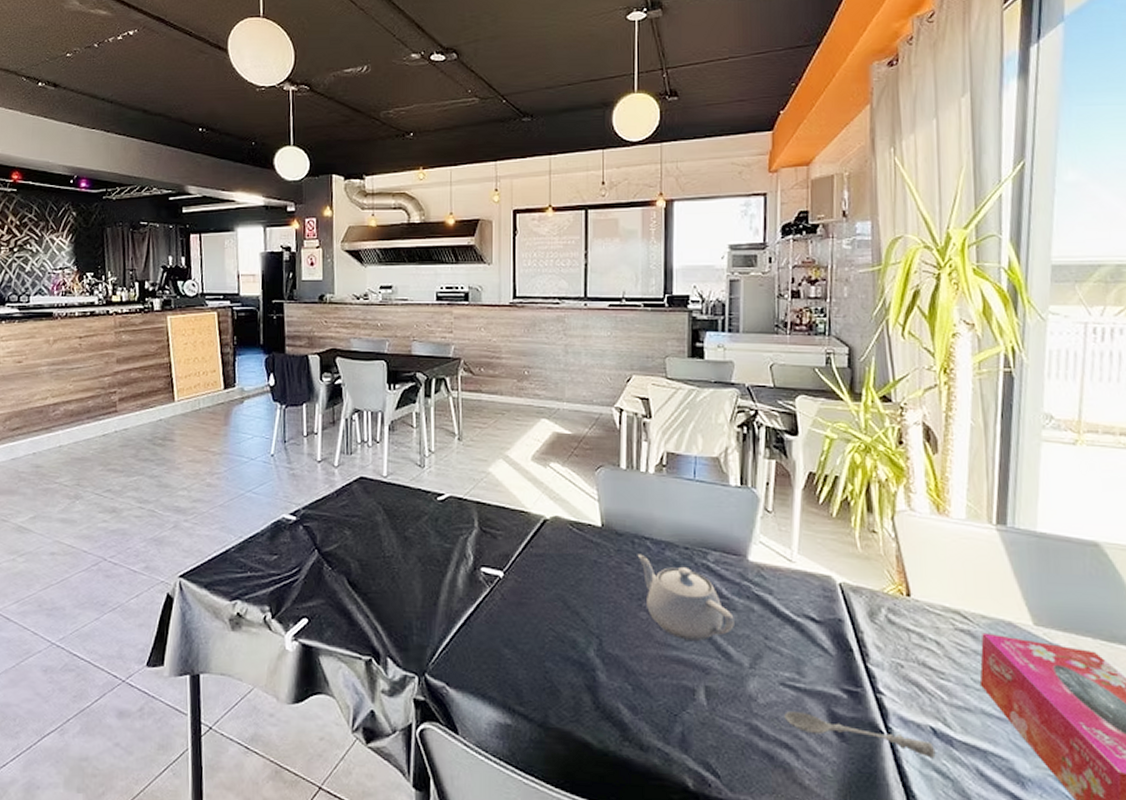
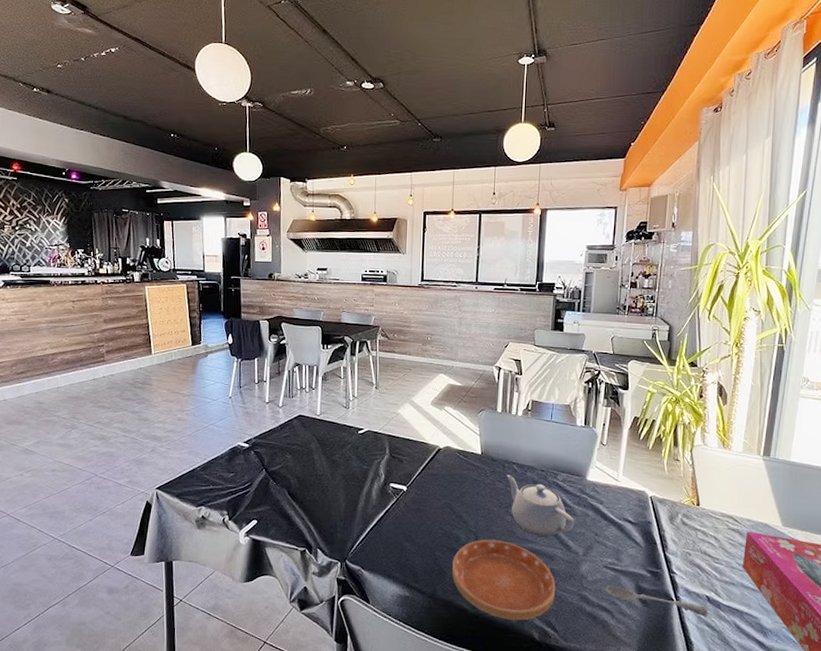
saucer: none [569,644,714,761] -> present [452,539,556,621]

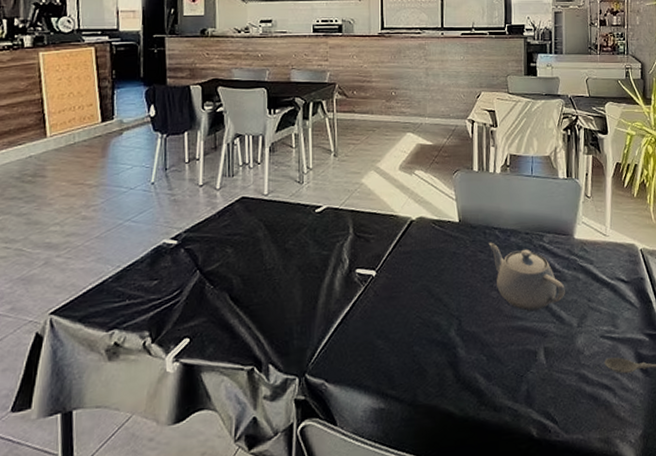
saucer: present [452,539,556,621] -> none [434,321,552,418]

